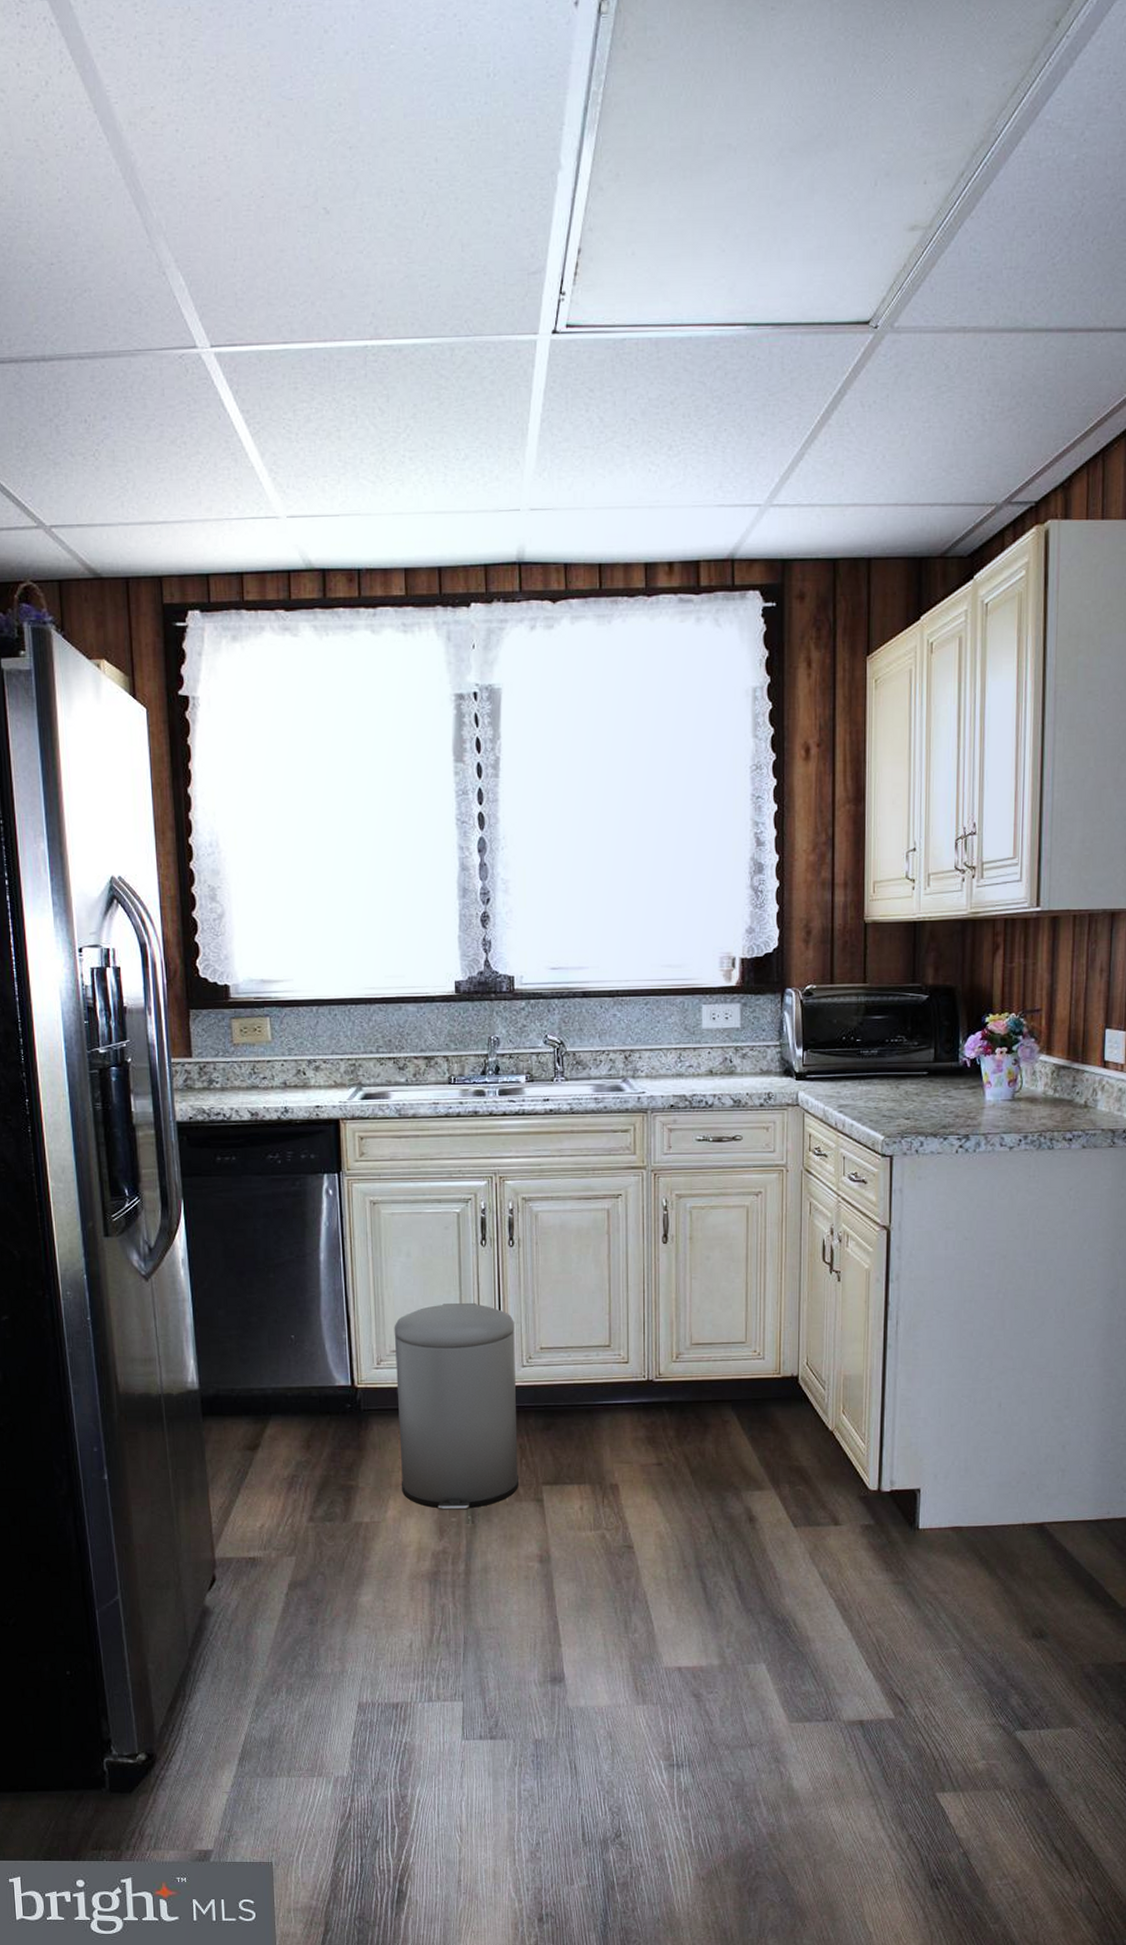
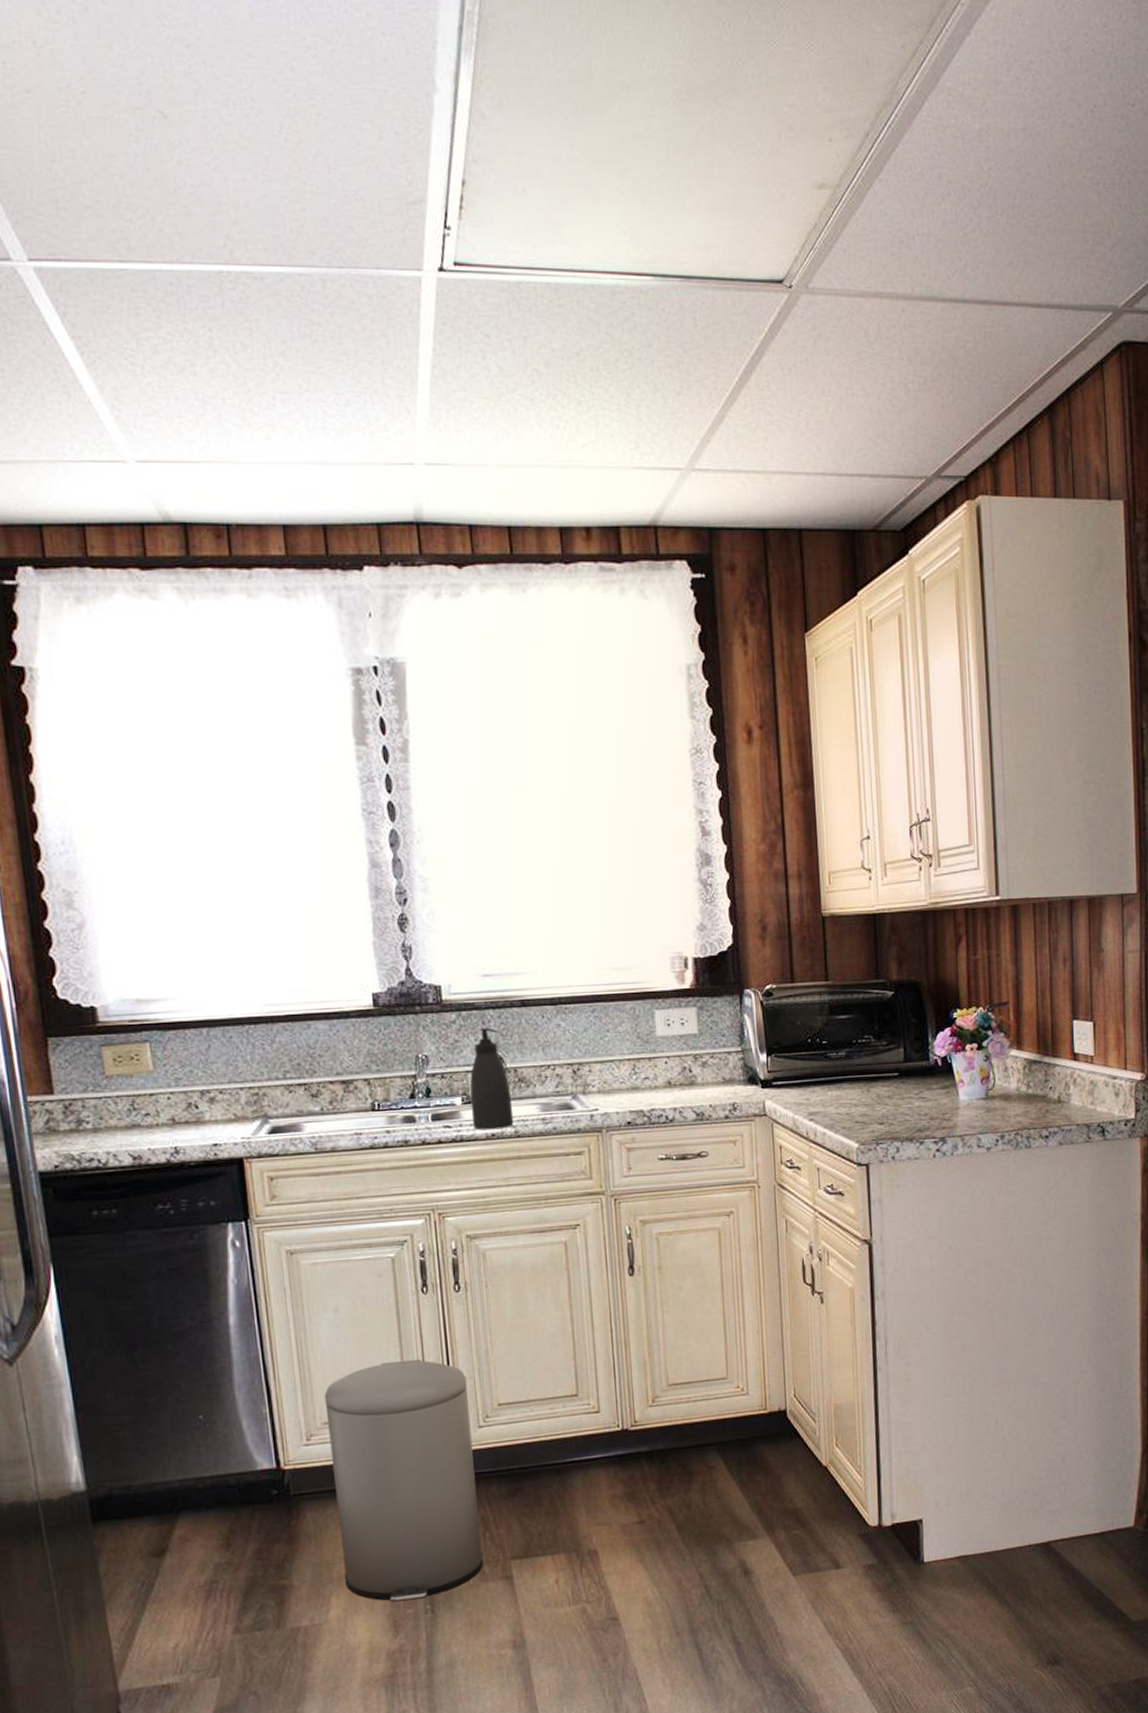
soap dispenser: none [533,1015,570,1106] -> present [470,1027,514,1131]

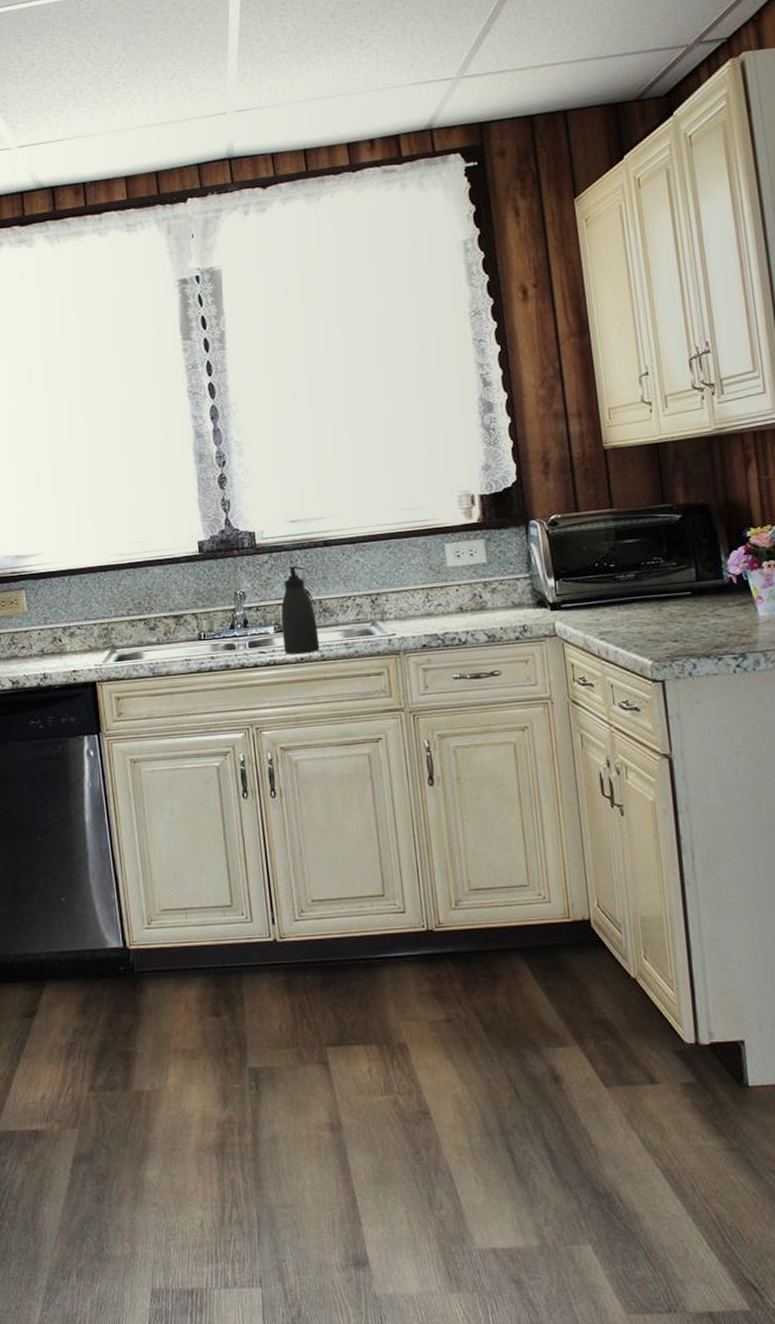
pedal bin: present [324,1359,483,1603] -> none [162,856,302,1077]

